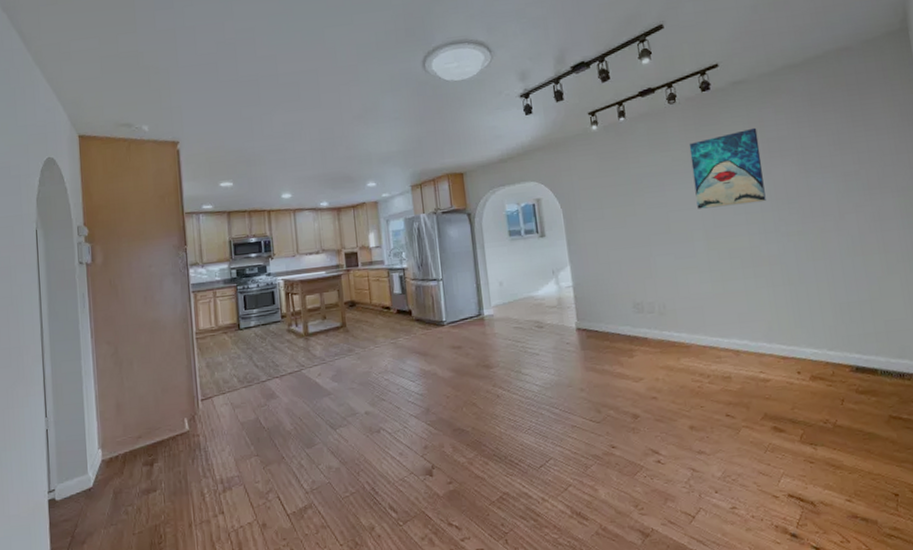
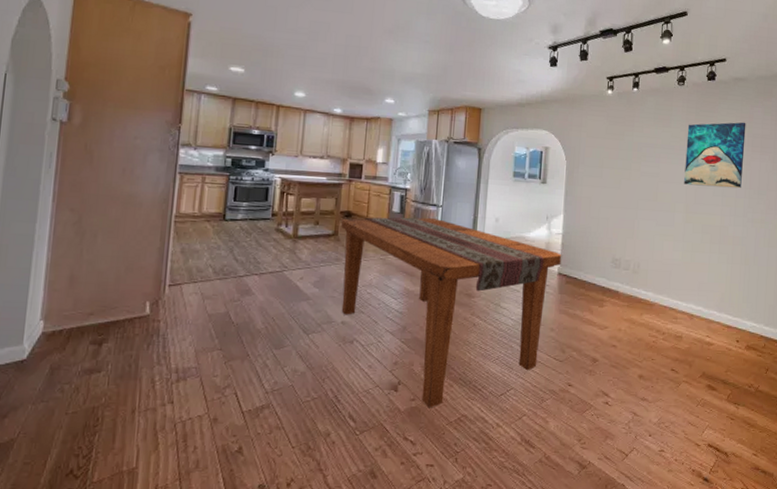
dining table: none [347,293,578,490] -> present [340,217,562,408]

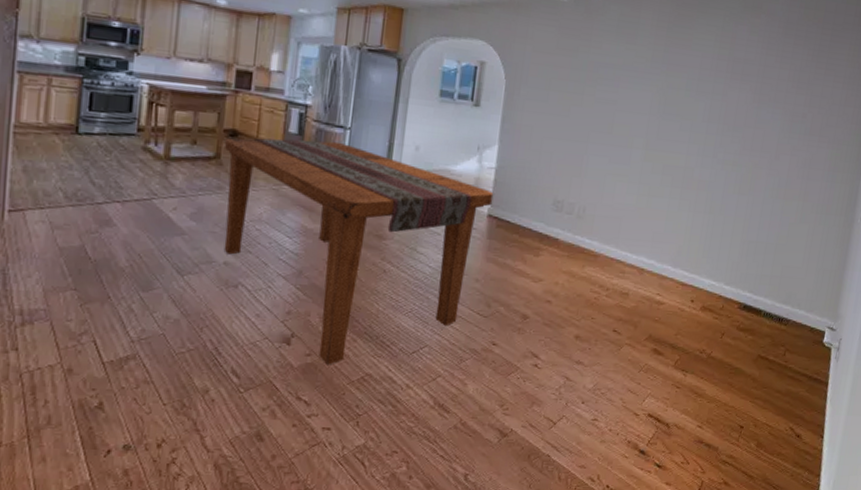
wall art: present [684,122,746,189] -> none [646,41,727,124]

